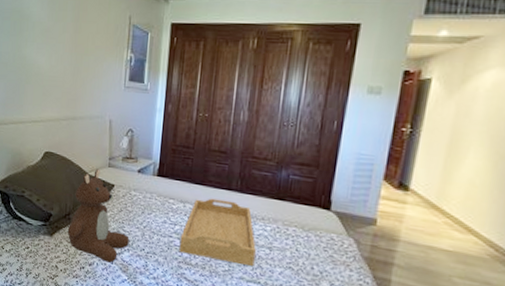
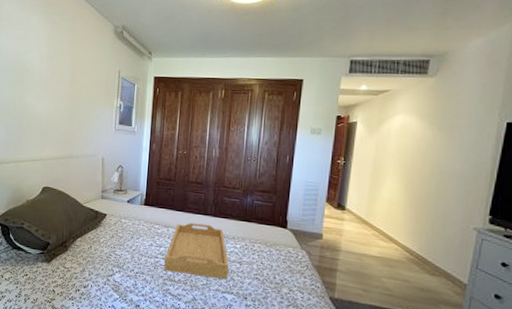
teddy bear: present [67,168,130,263] -> none [63,200,120,284]

